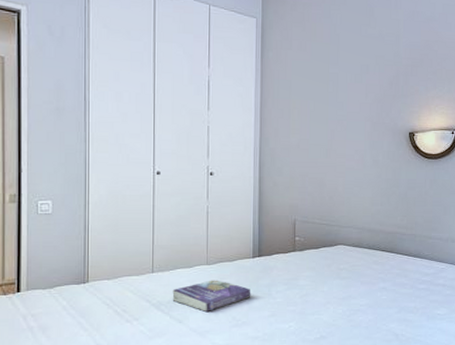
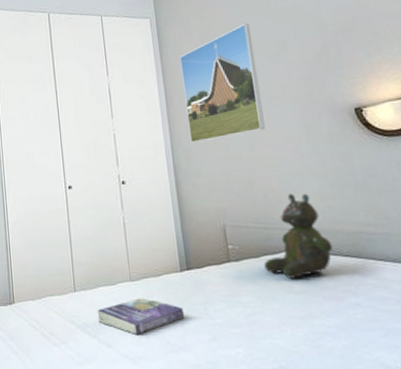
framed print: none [277,42,342,144] -> present [180,23,265,143]
teddy bear: none [321,197,375,267] -> present [264,193,333,279]

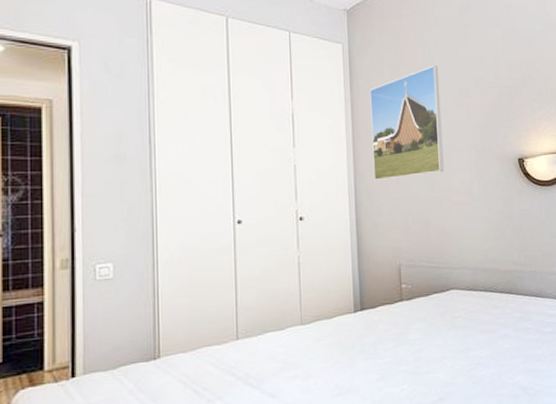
book: present [97,298,185,334] -> none [262,341,355,381]
teddy bear: present [264,193,333,279] -> none [433,234,491,315]

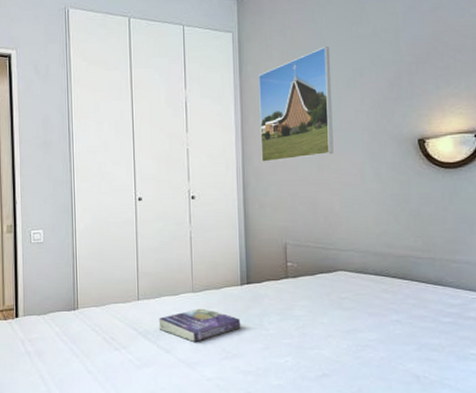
book: none [262,341,355,381] -> present [158,308,241,342]

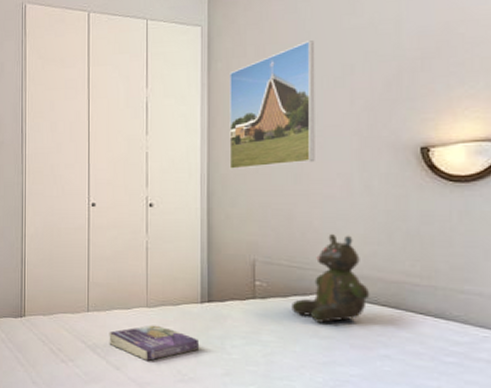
teddy bear: none [319,216,383,296] -> present [292,233,370,323]

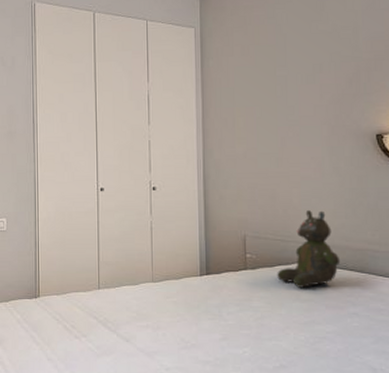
book: present [109,325,200,361] -> none [118,298,200,331]
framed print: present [229,40,315,169] -> none [220,43,293,155]

